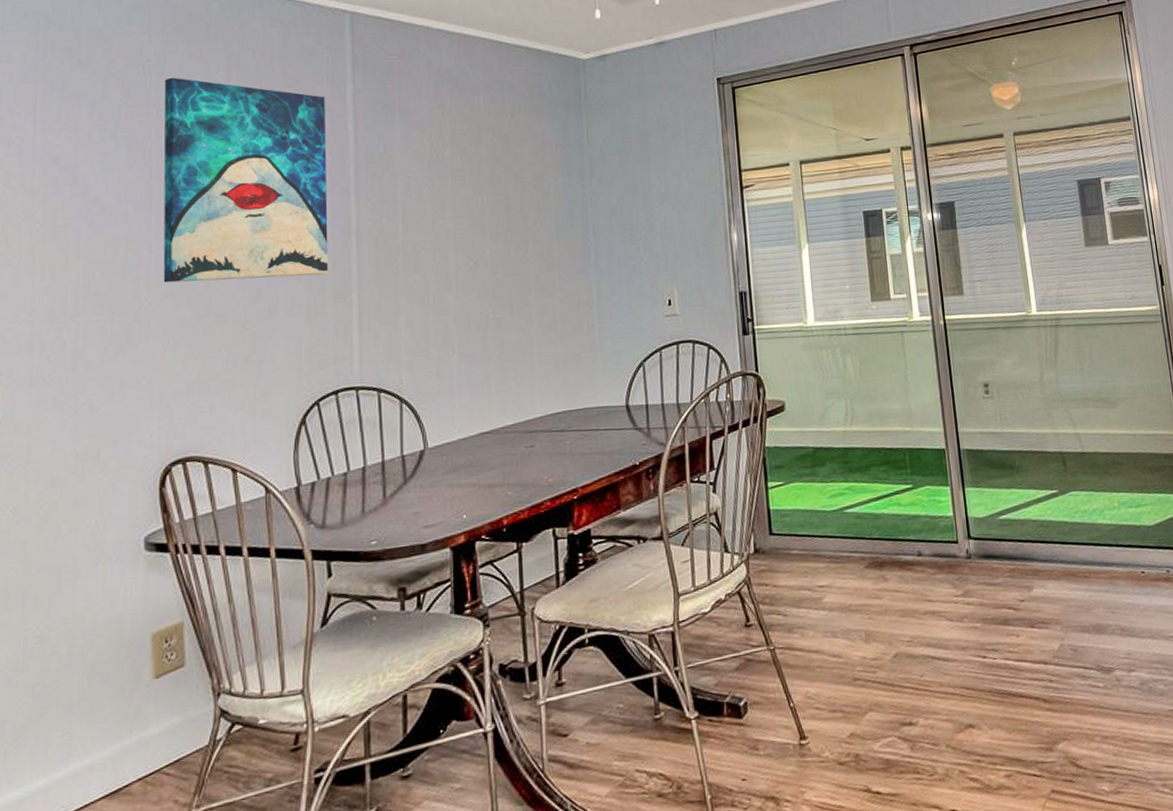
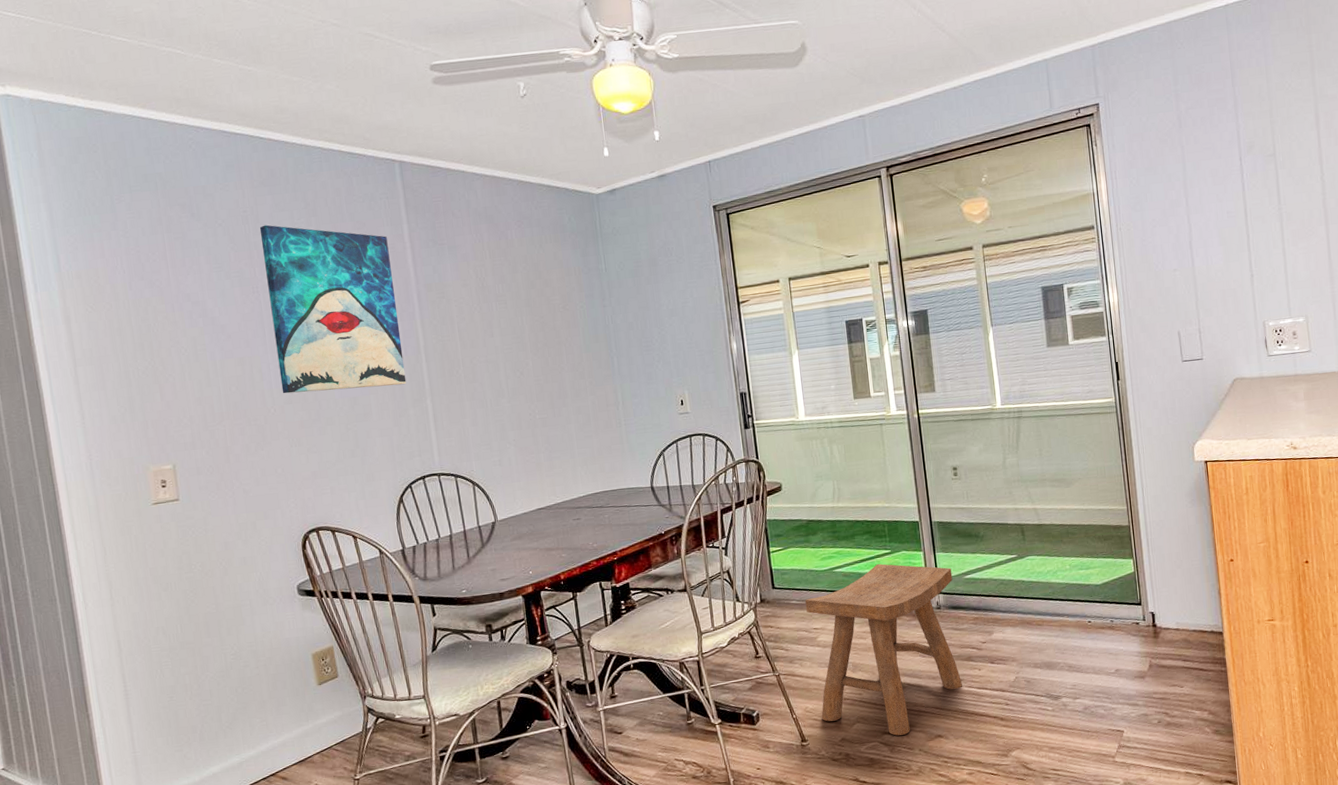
stool: none [809,502,998,728] -> present [805,564,963,736]

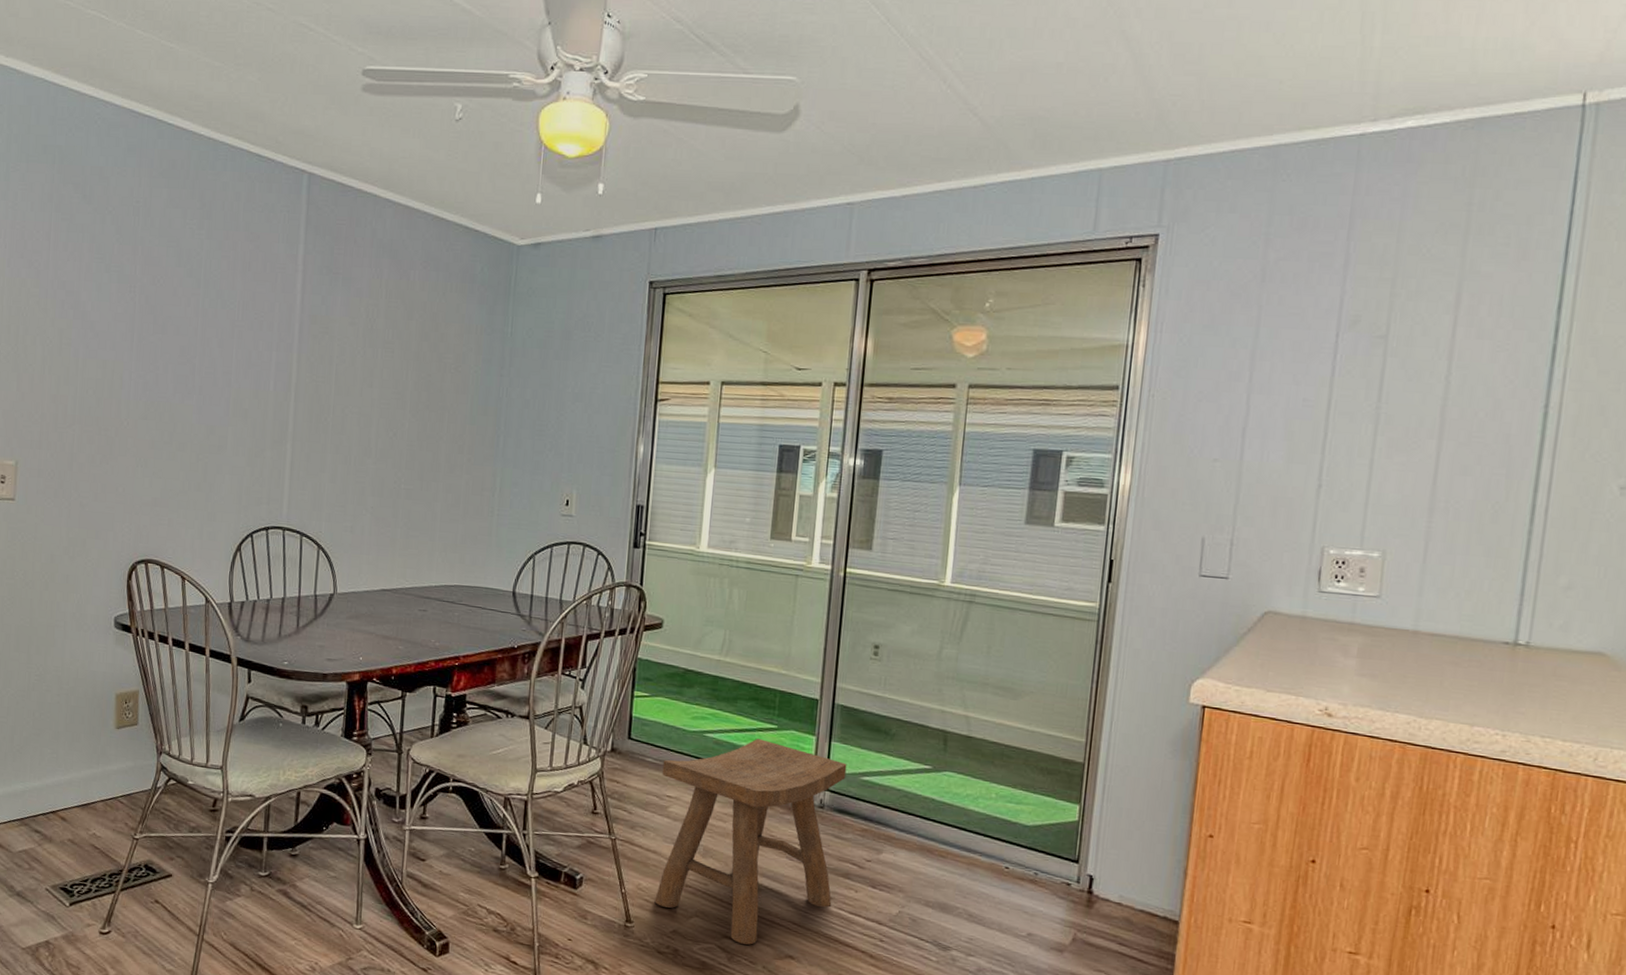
wall art: present [259,225,407,394] -> none [139,220,280,422]

